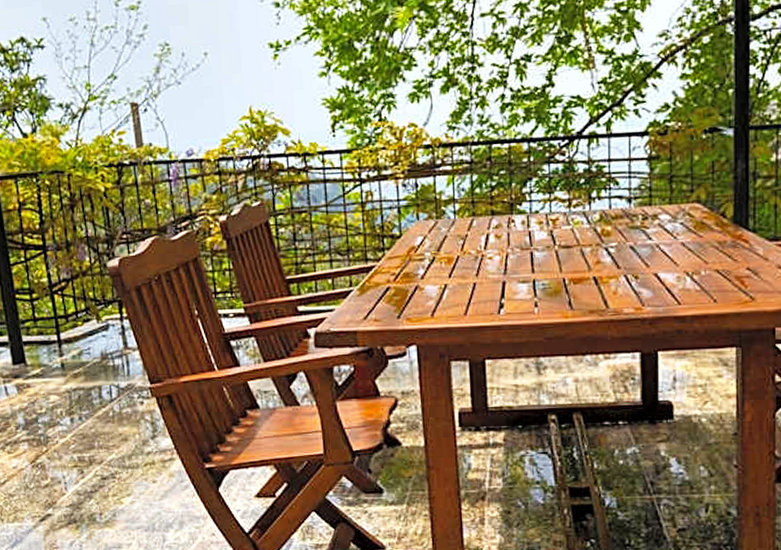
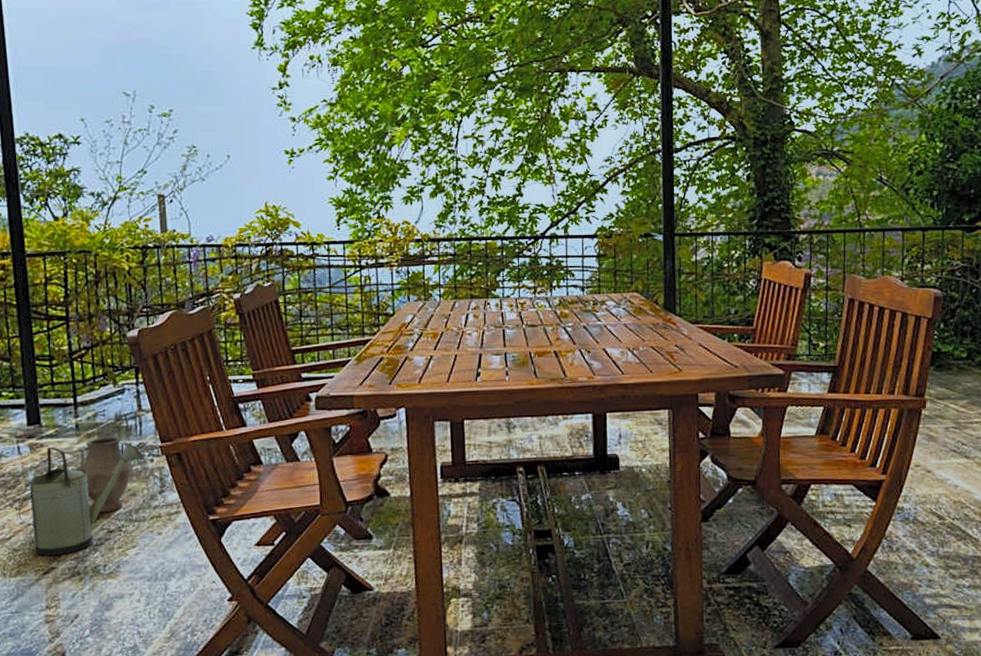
watering can: none [10,384,134,503] -> present [18,443,144,556]
vase: none [67,377,121,458] -> present [78,437,131,513]

